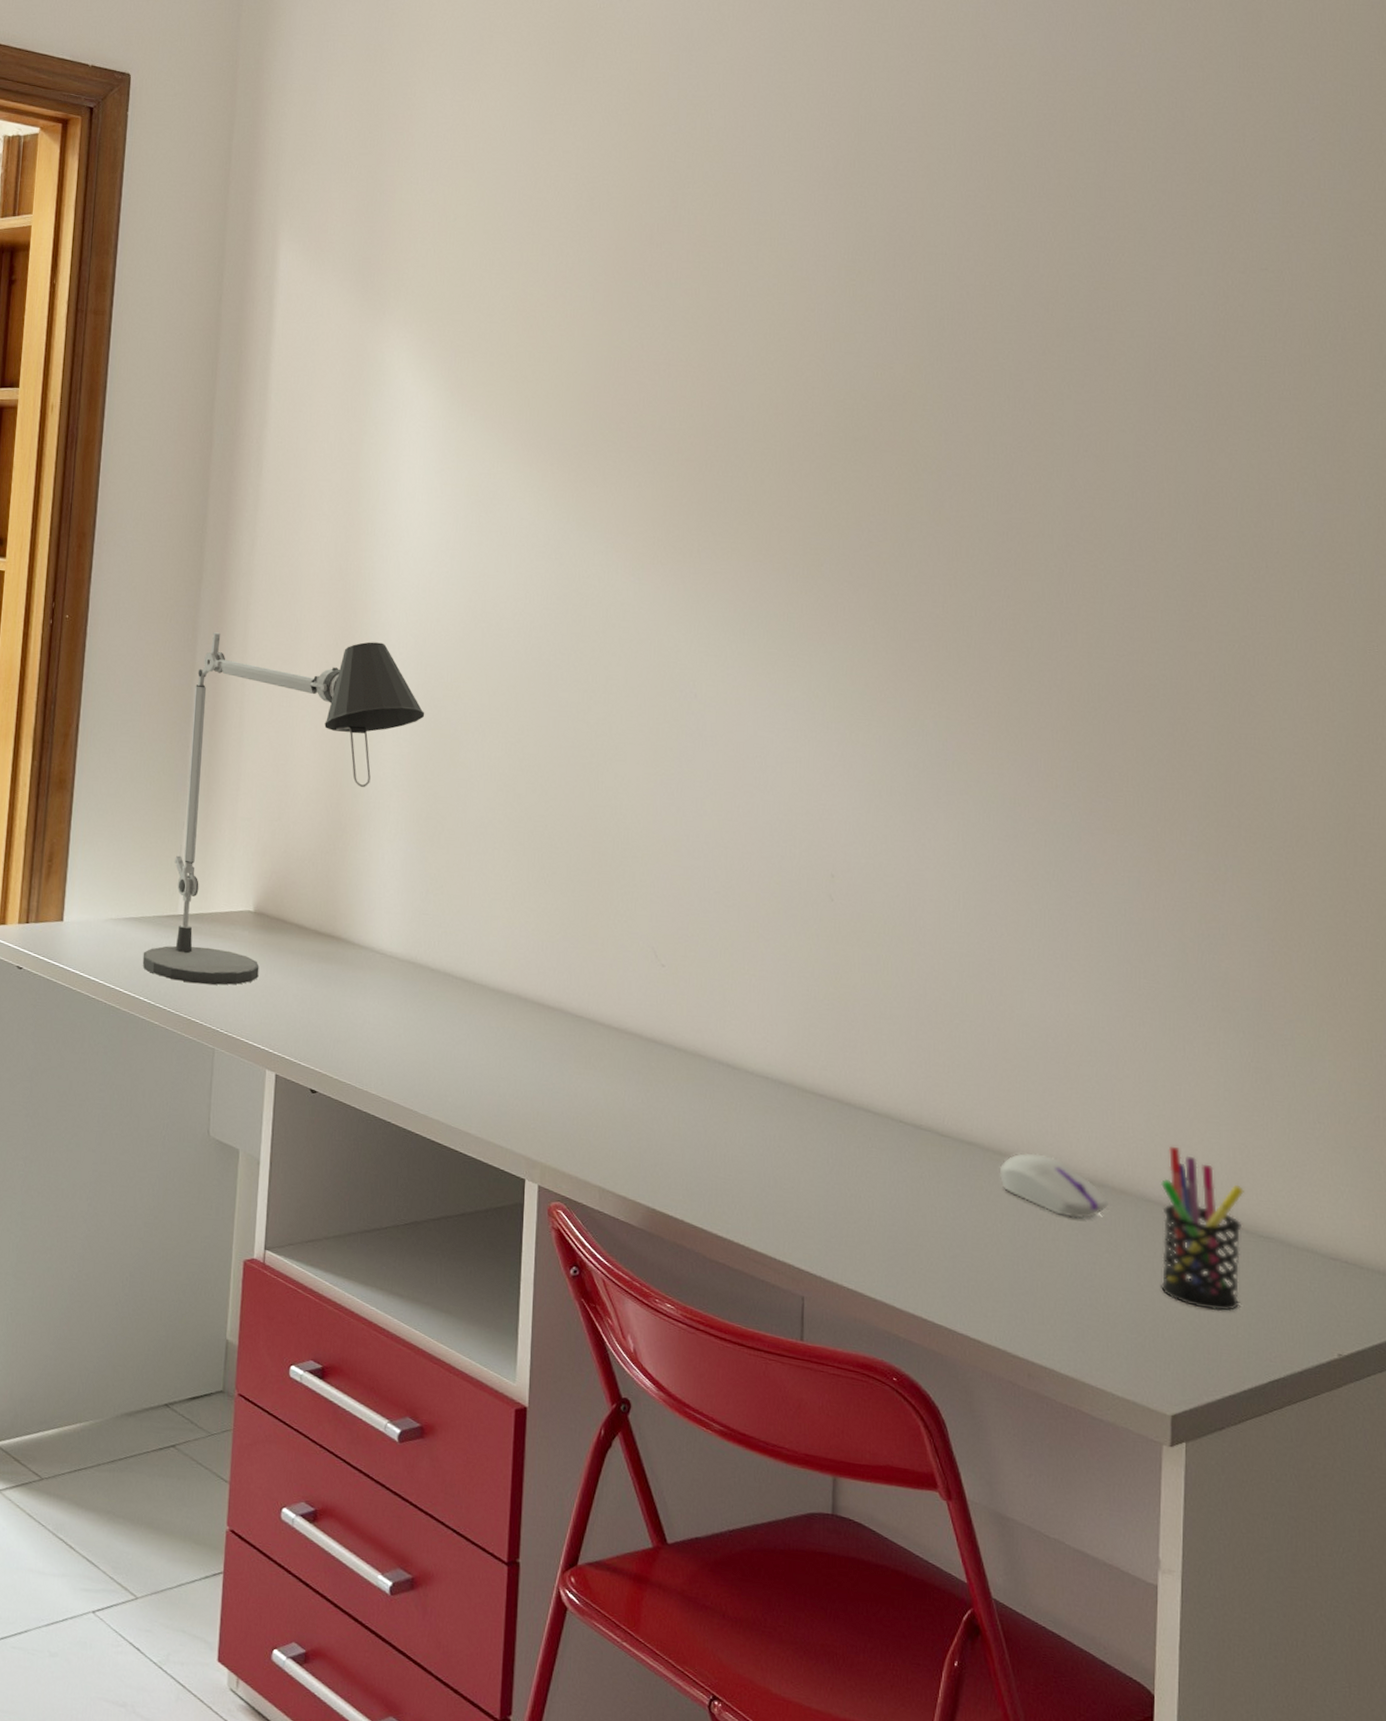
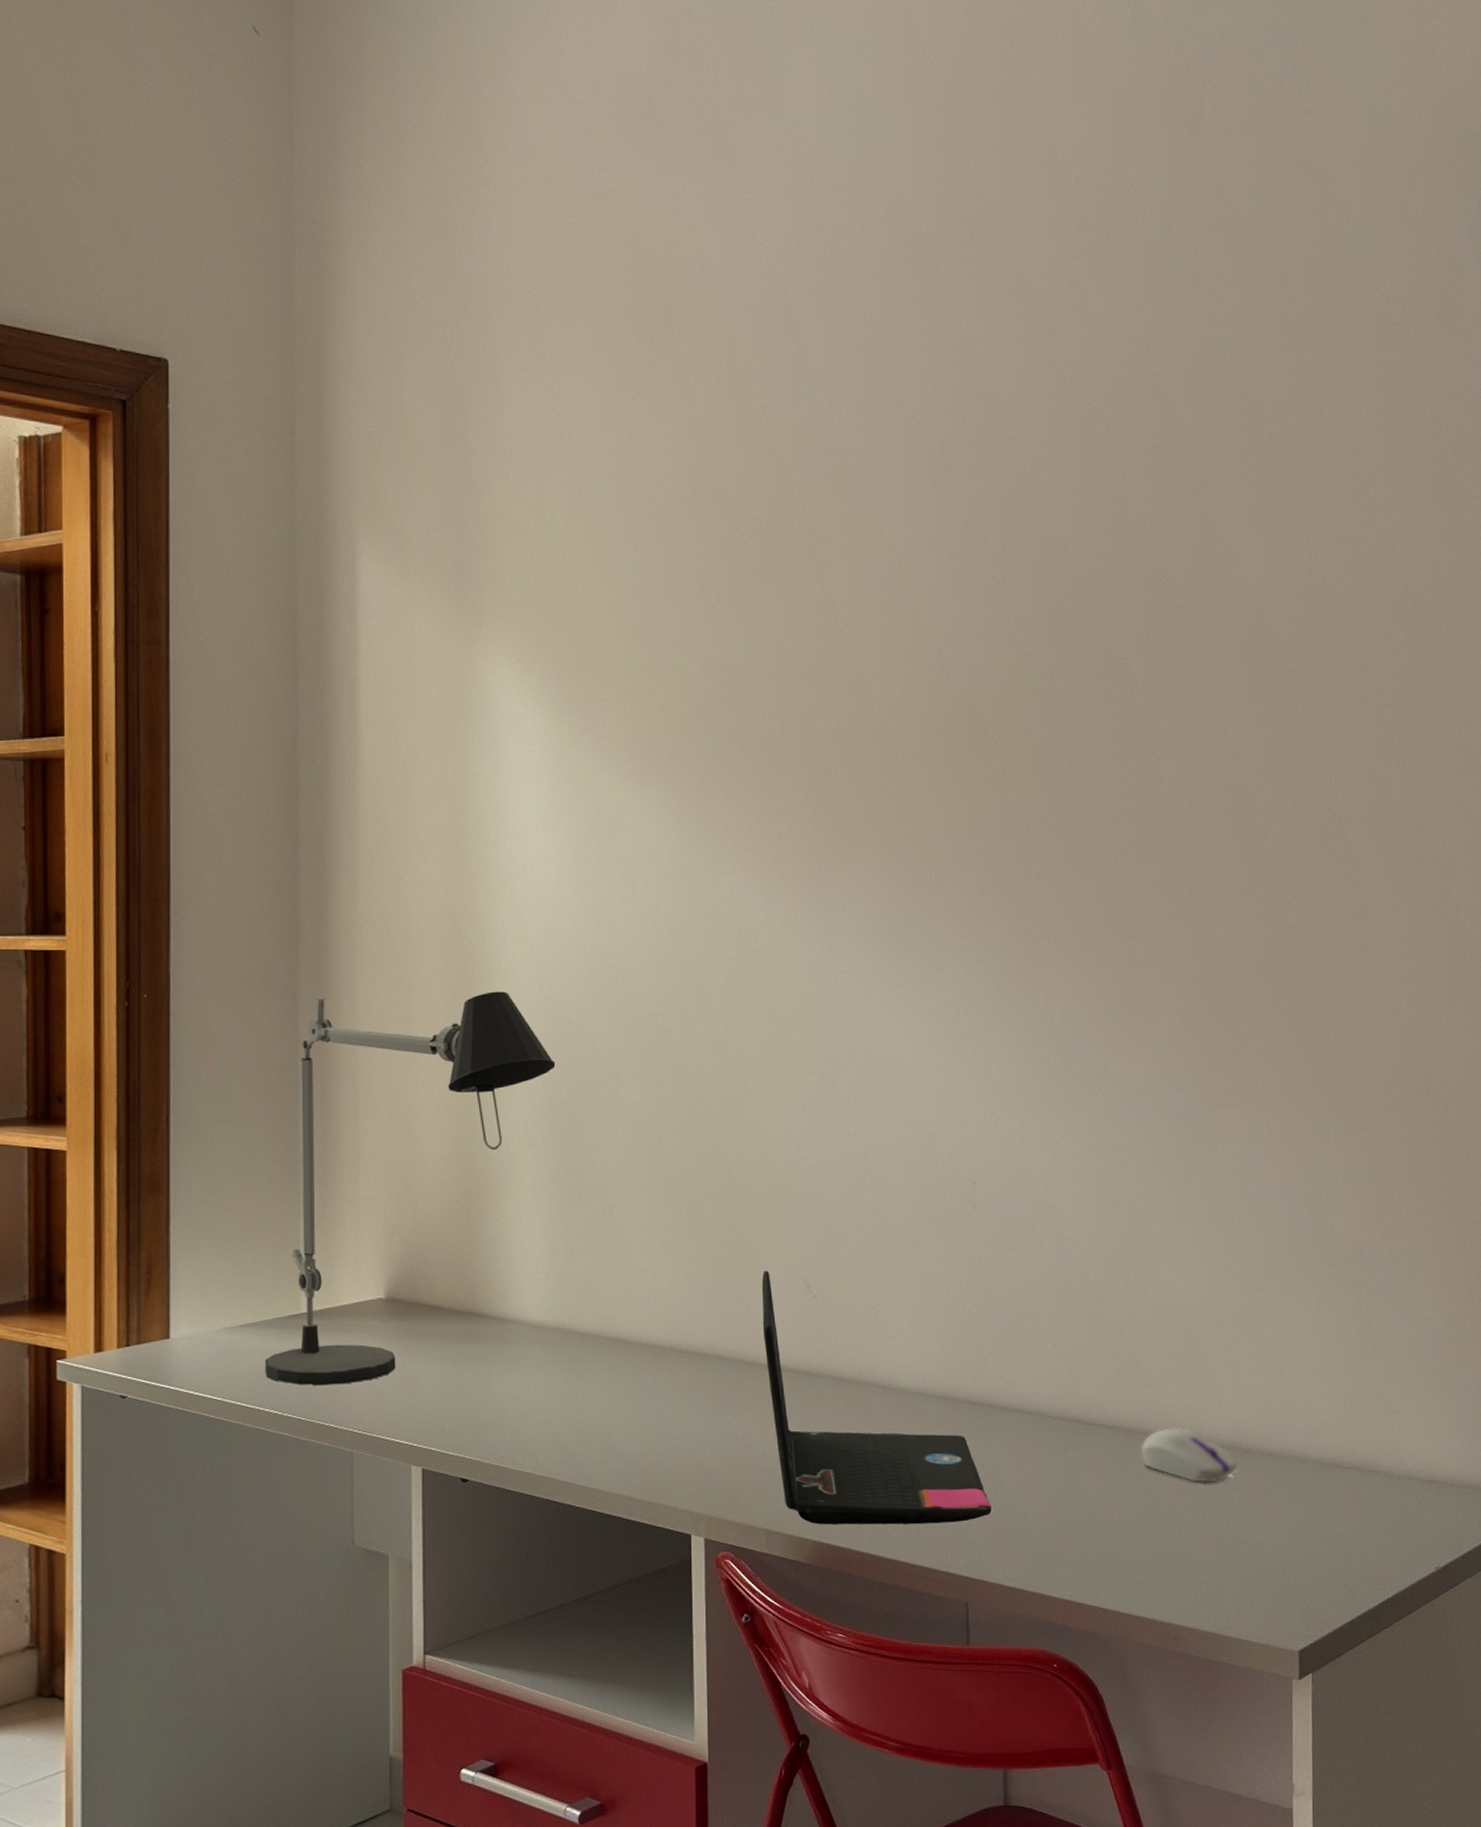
laptop: none [608,934,834,1214] -> present [761,1271,992,1525]
pen holder: present [1161,1146,1244,1312] -> none [1282,1400,1353,1547]

